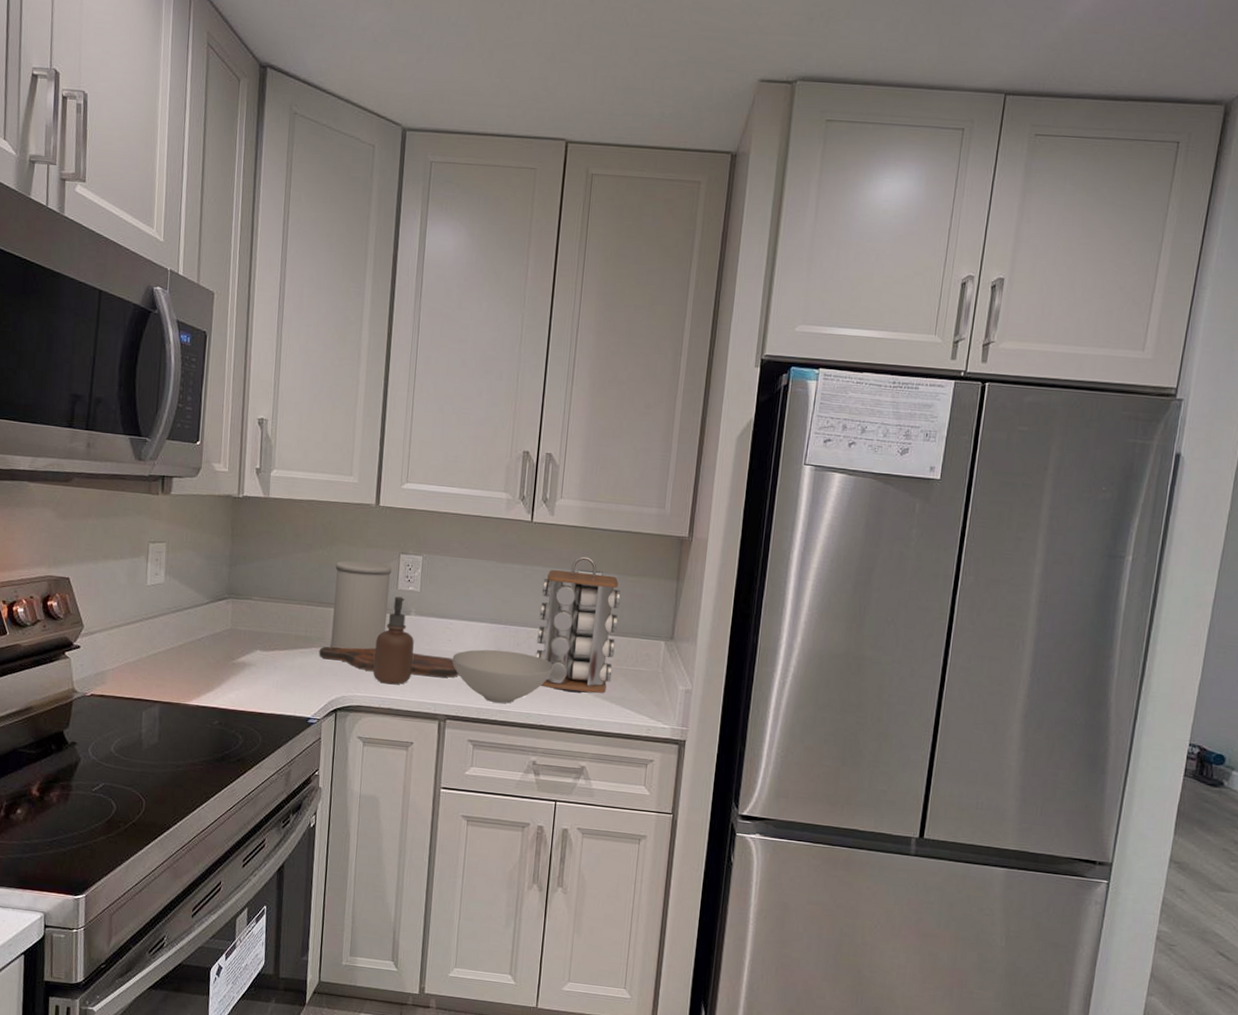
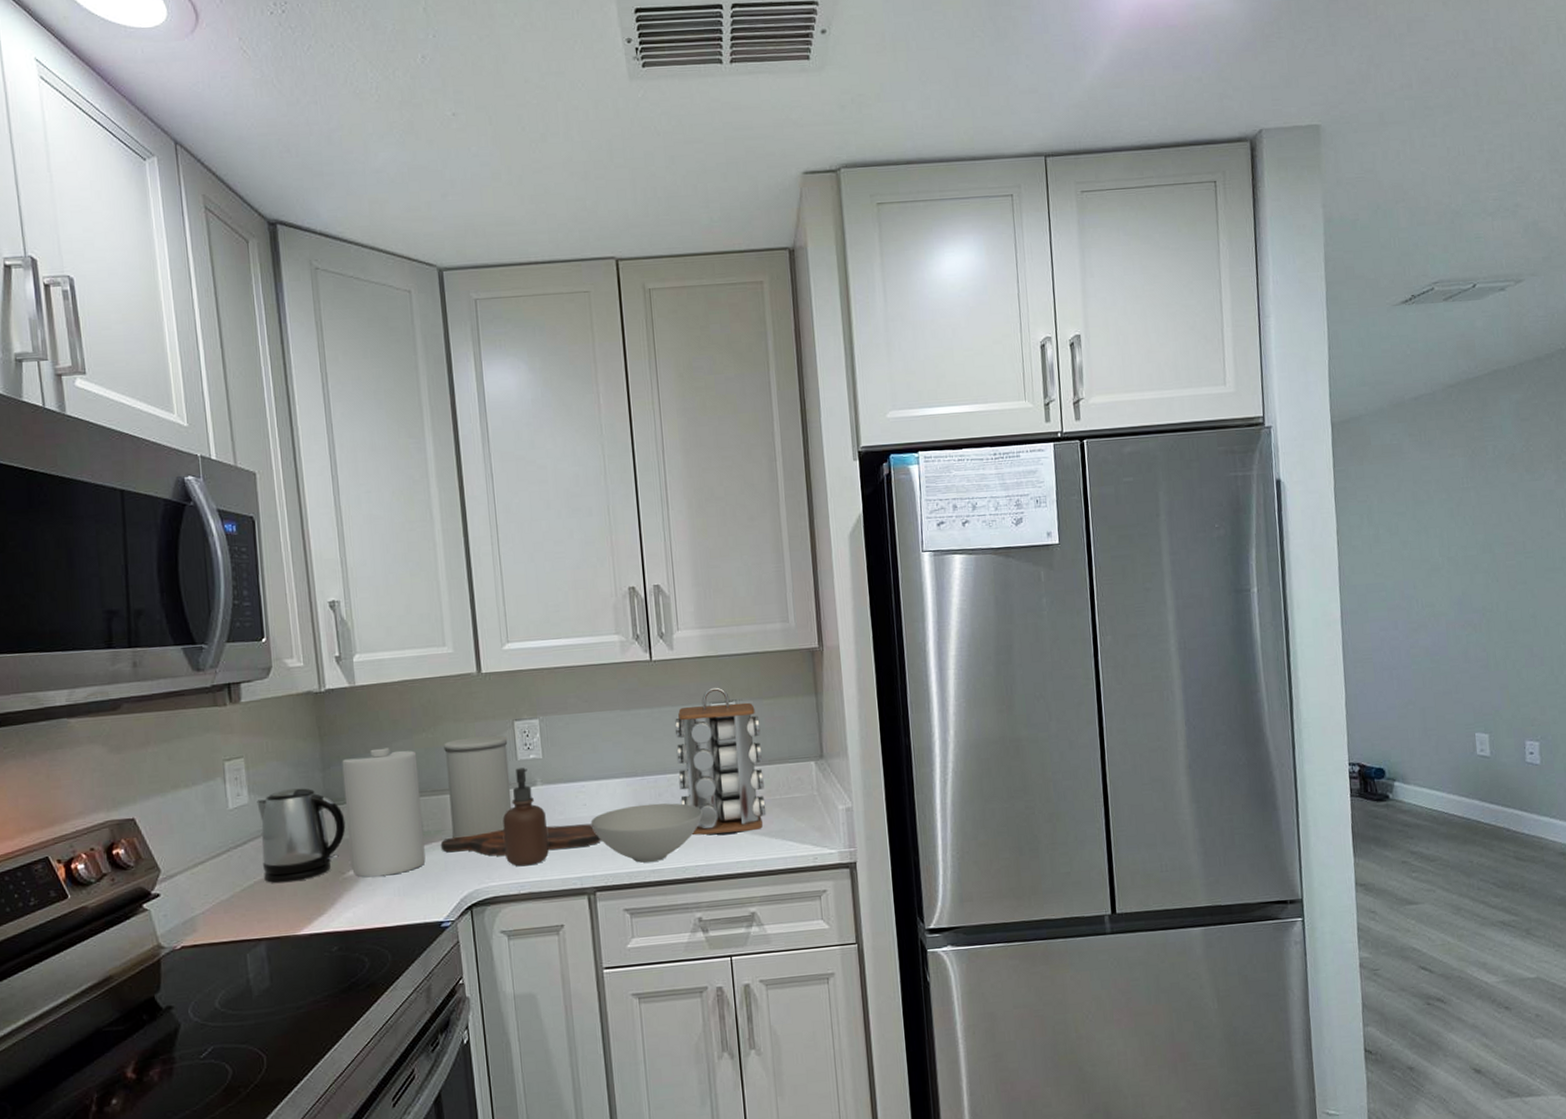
kettle: none [167,577,242,659] -> present [257,788,346,884]
paper towel holder: none [240,556,312,669] -> present [342,747,426,878]

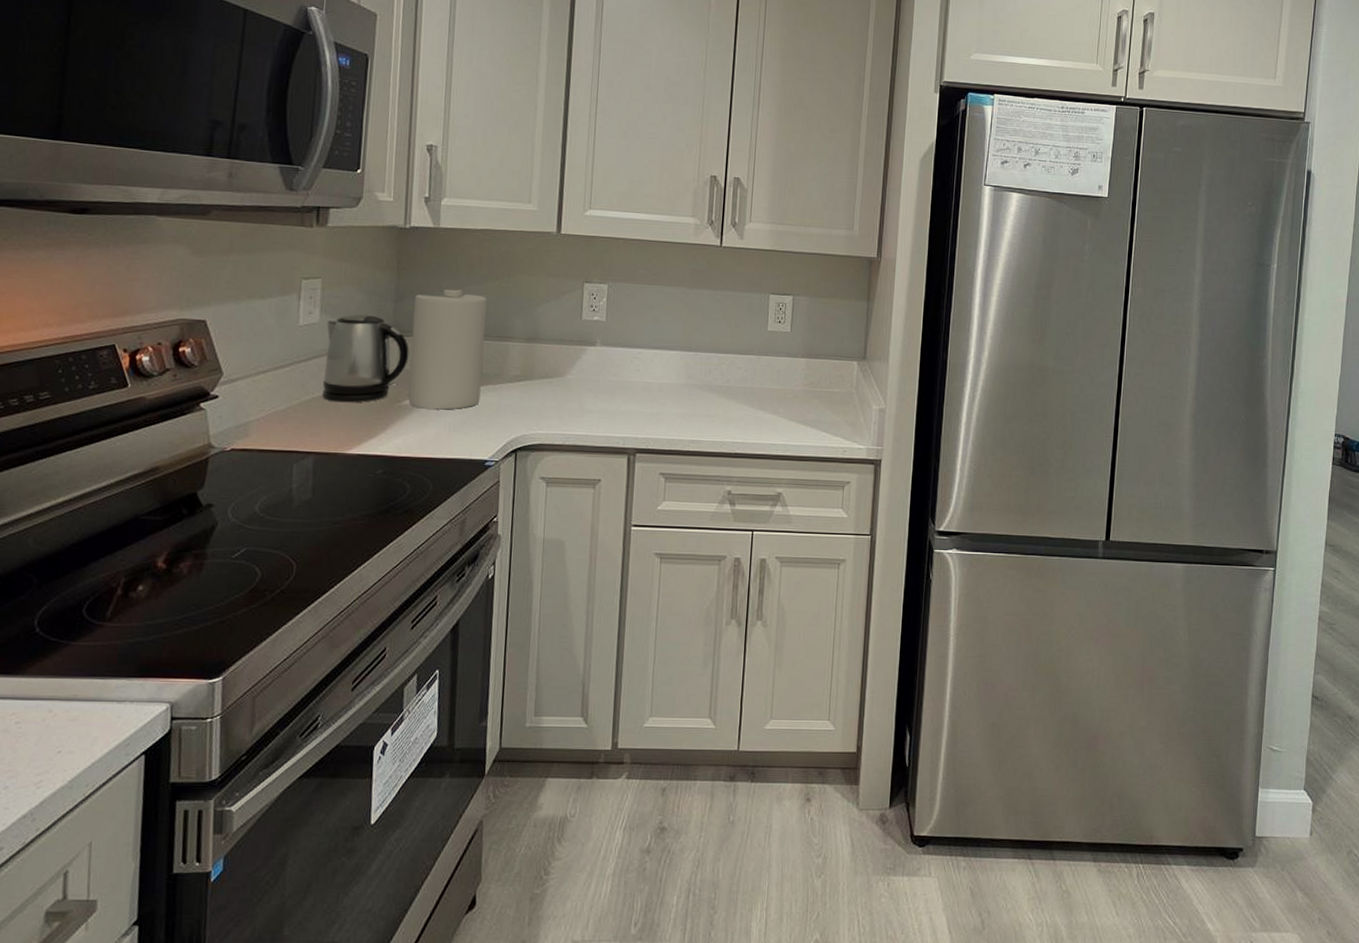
cutting board: present [440,823,601,856] -> none [496,382,649,410]
canister: present [444,735,512,838] -> none [509,291,576,385]
soap dispenser: present [502,768,549,867] -> none [556,327,600,420]
bowl: present [590,803,703,863] -> none [641,378,747,433]
spice rack: present [674,687,767,836] -> none [728,279,813,417]

